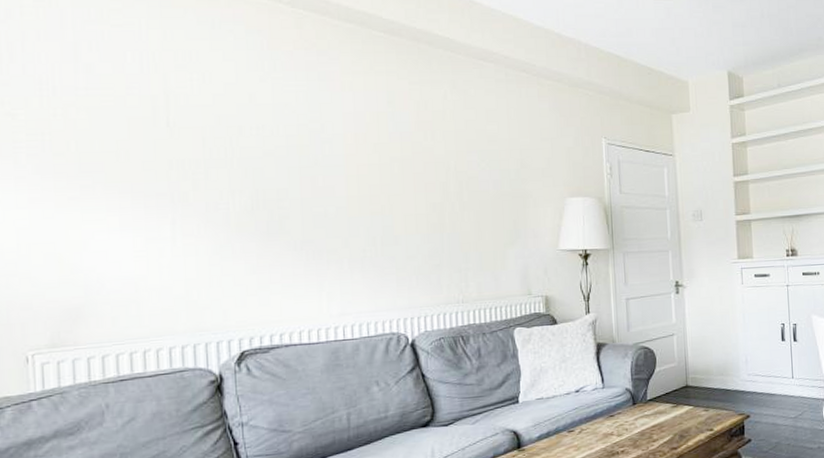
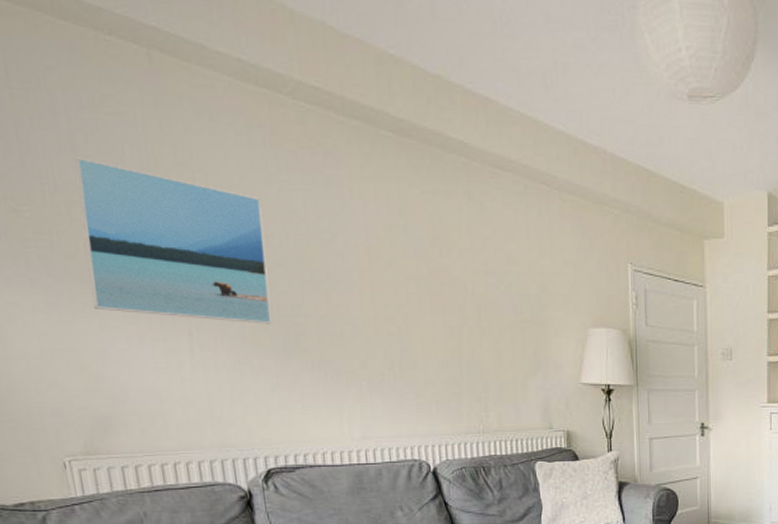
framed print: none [76,64,257,209] -> present [74,157,272,324]

